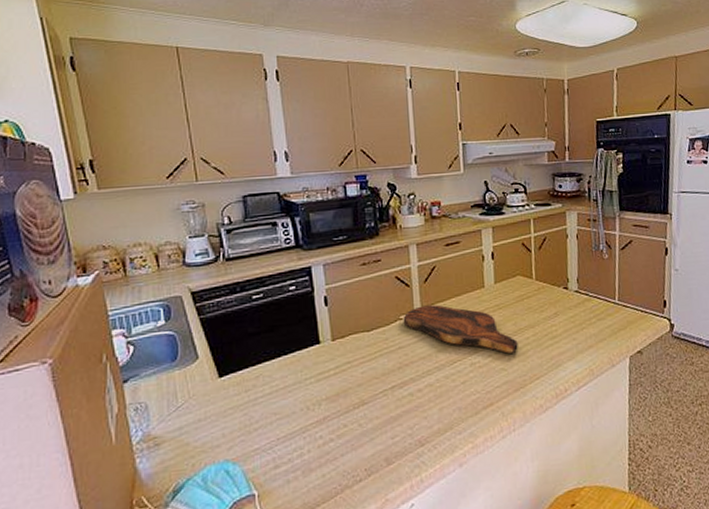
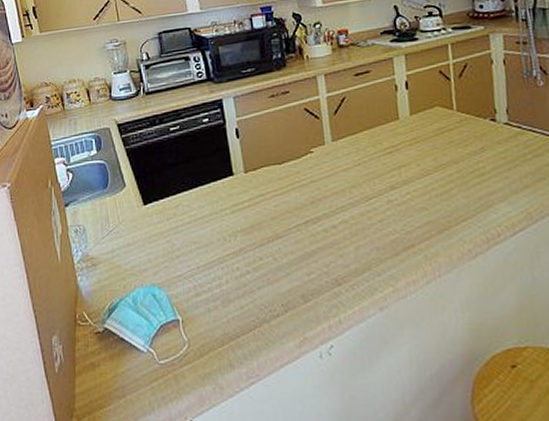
cutting board: present [403,304,518,353] -> none [314,137,440,191]

